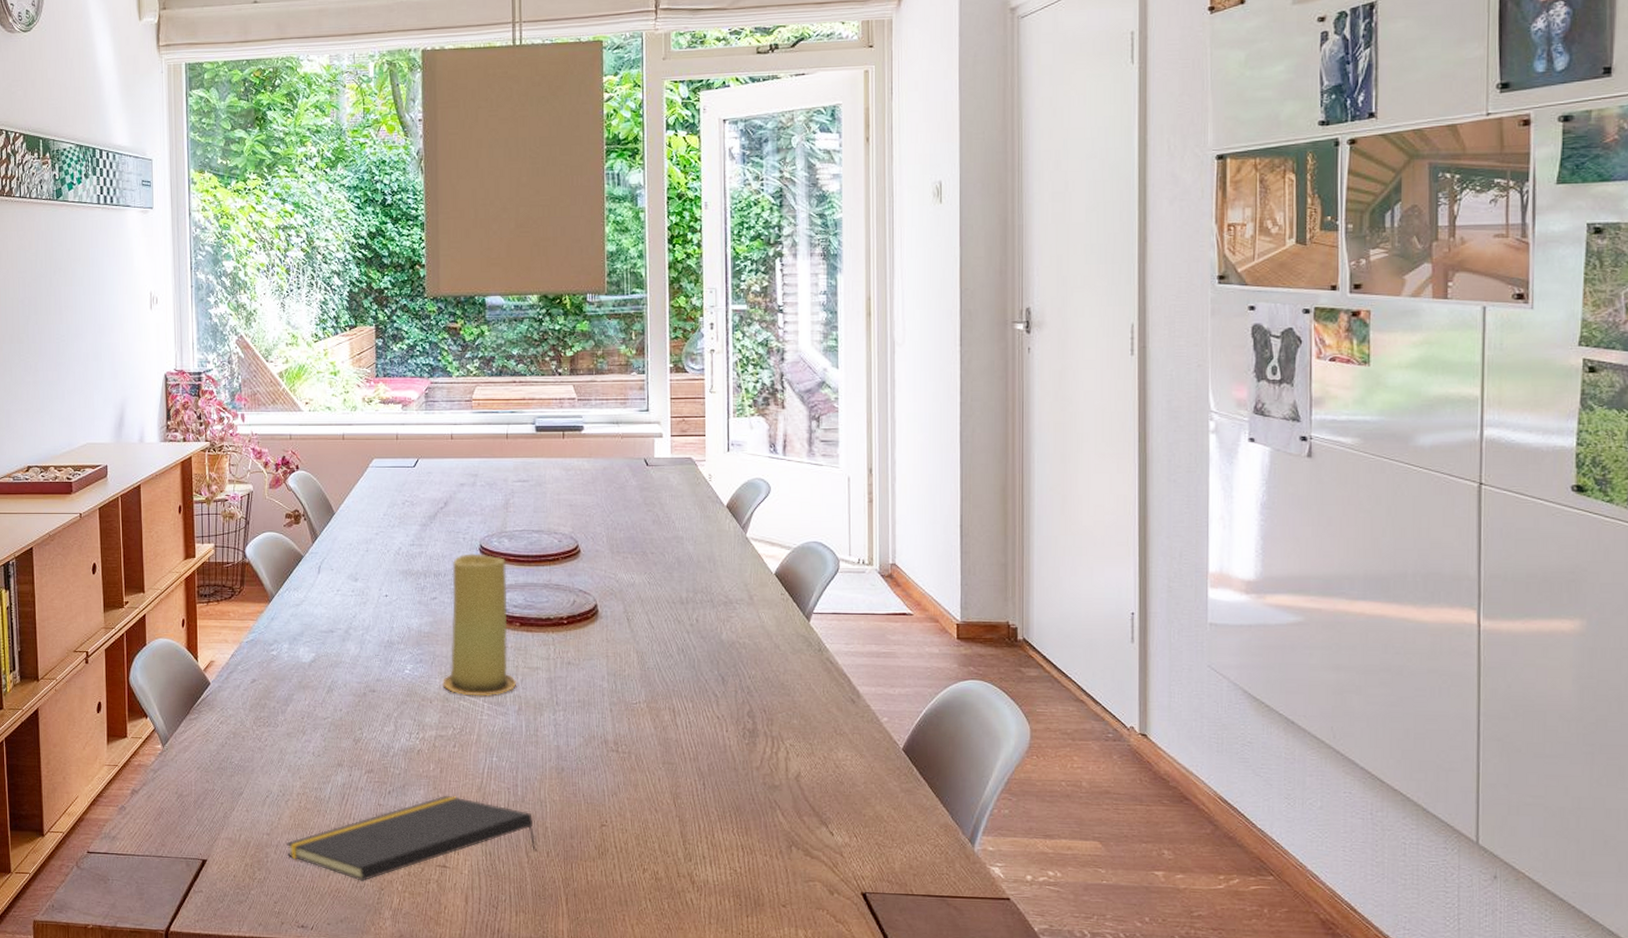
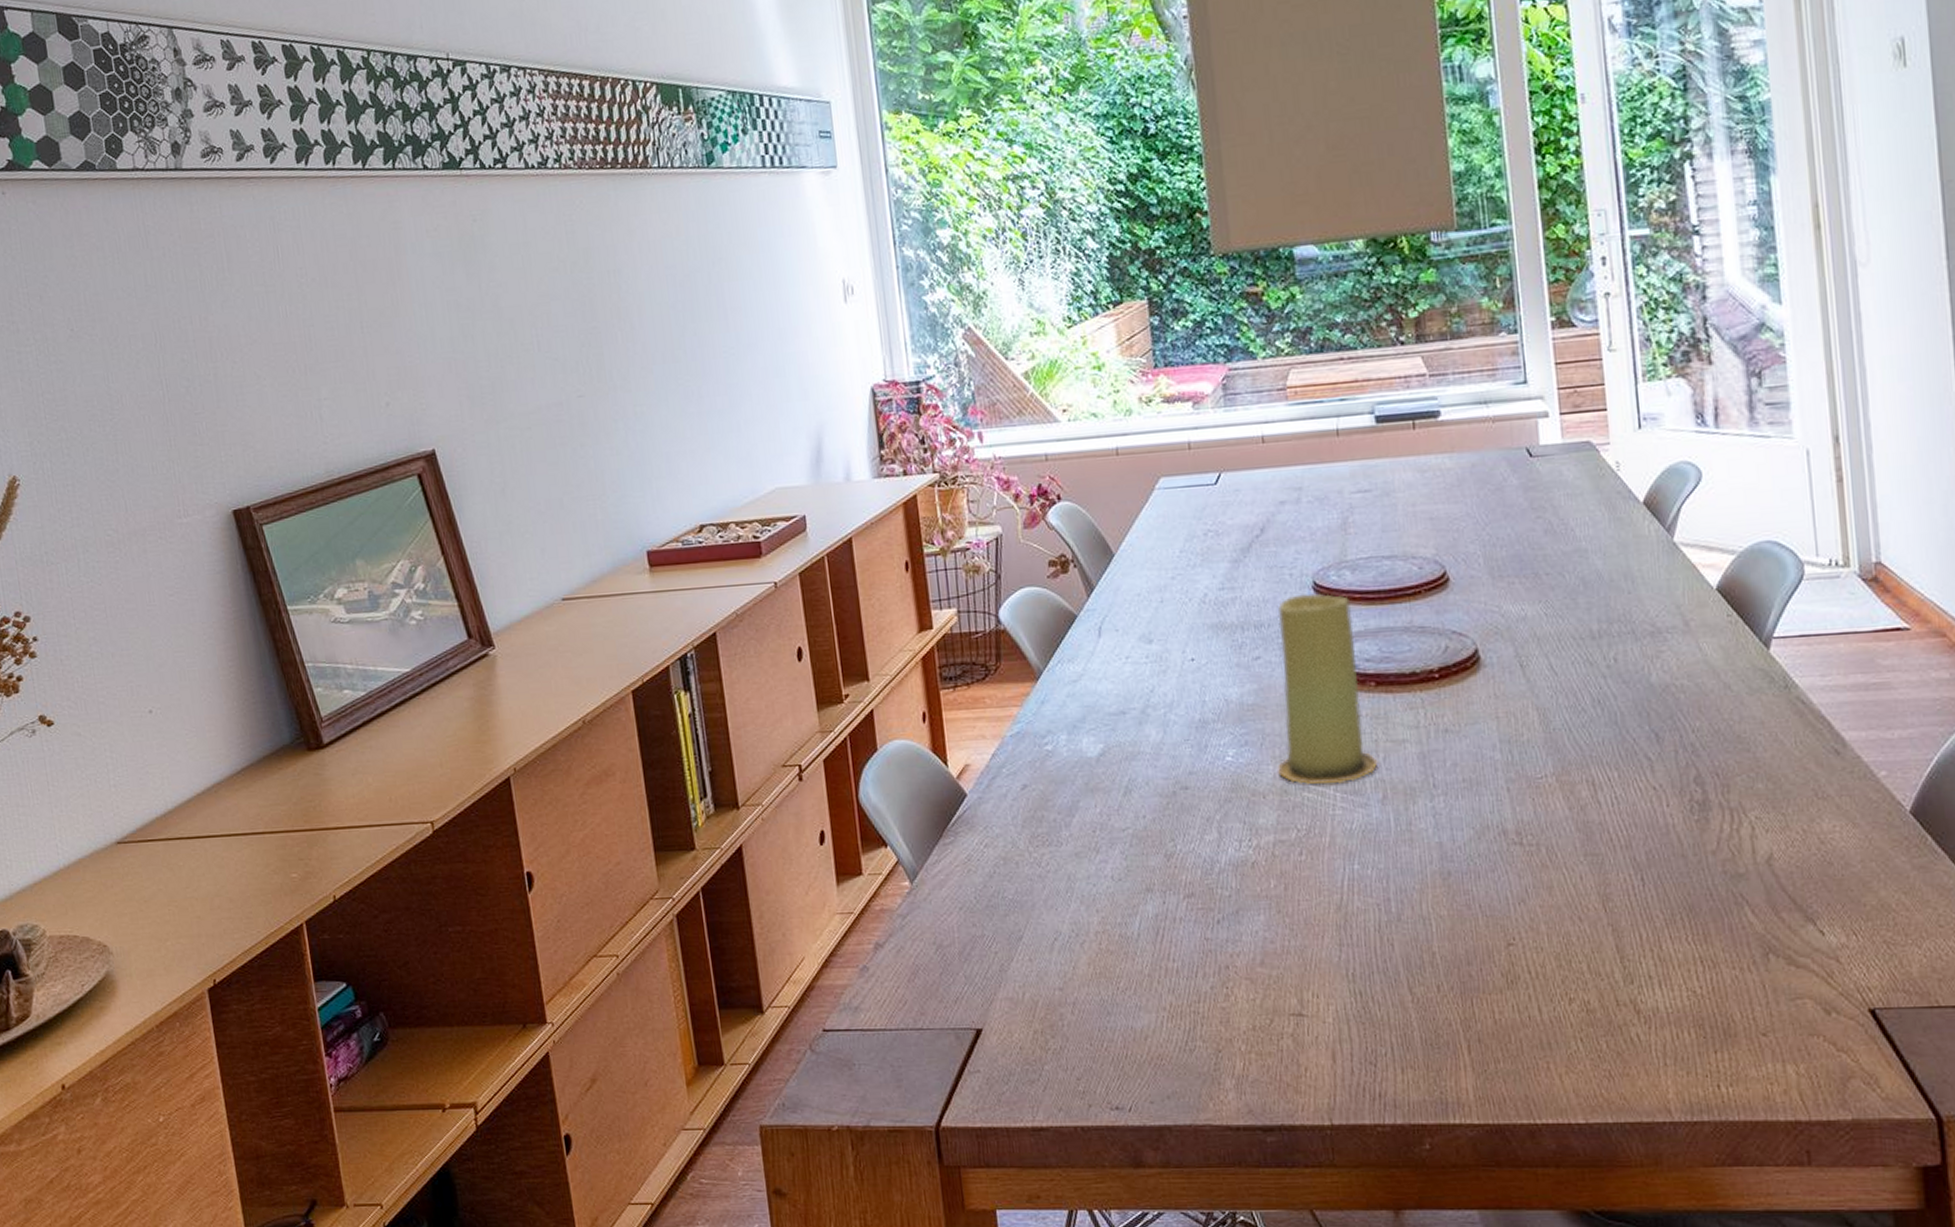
notepad: present [286,795,537,881] -> none [1085,919,1423,1043]

